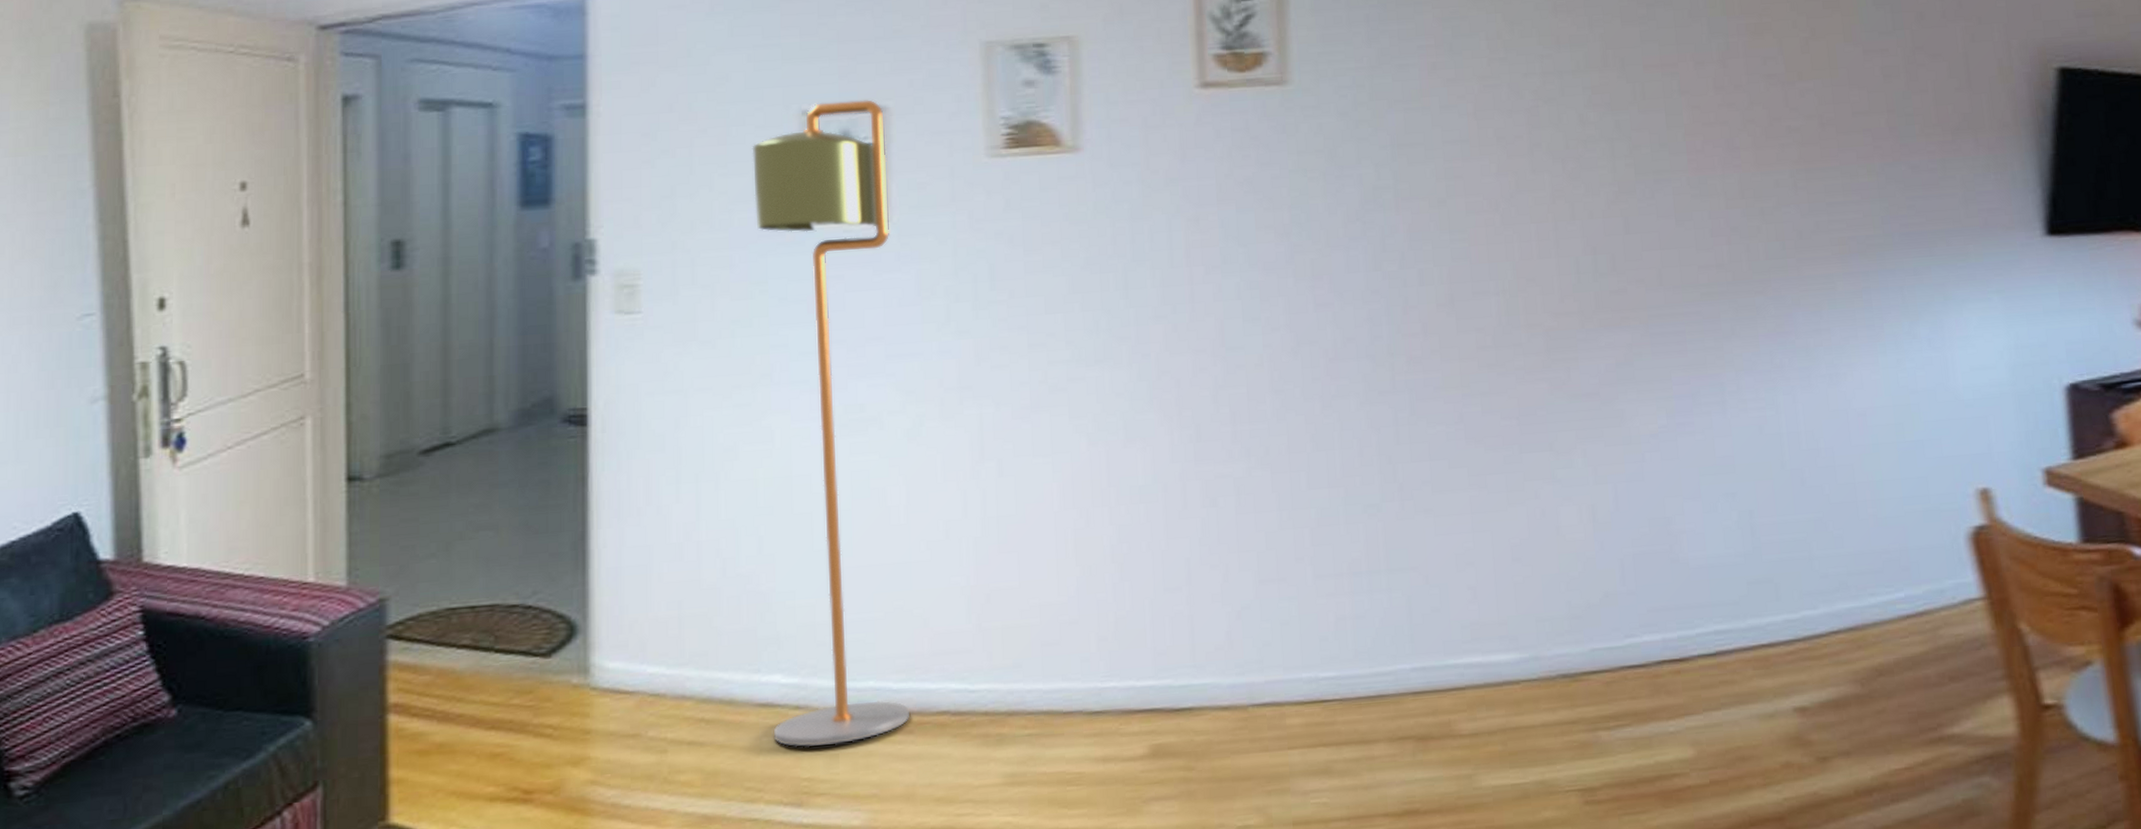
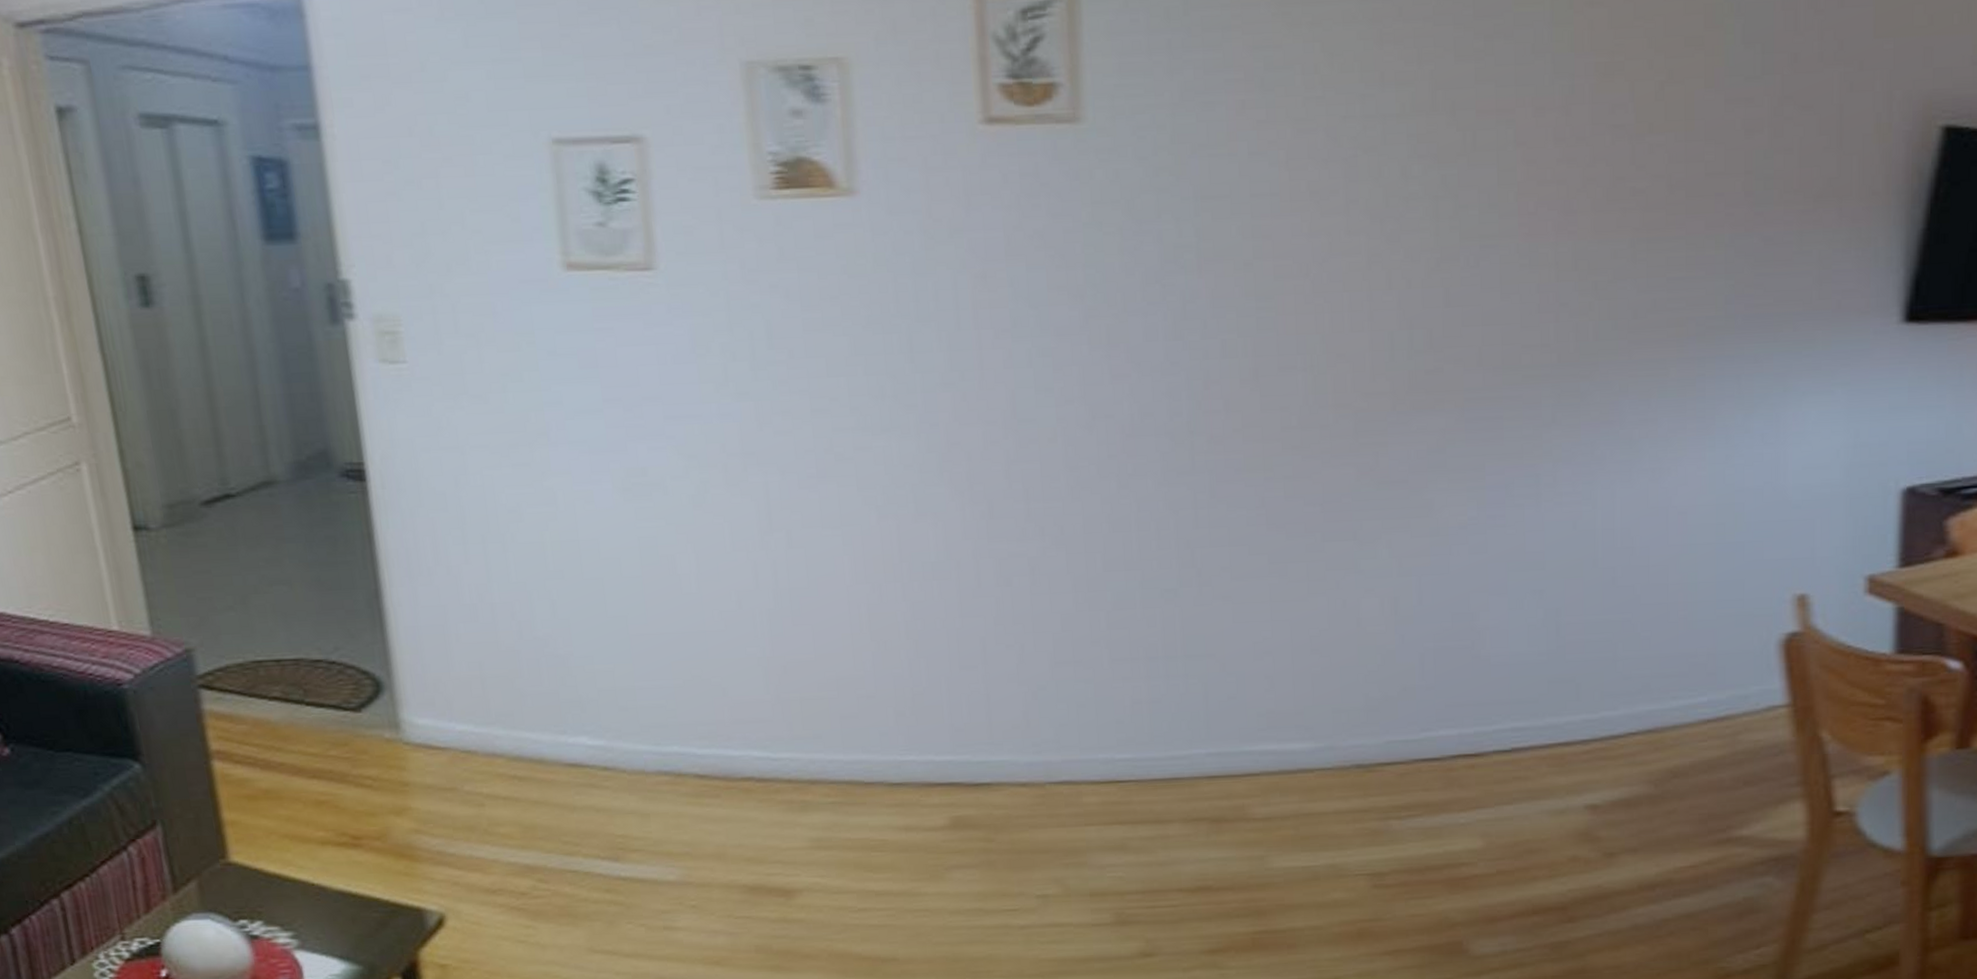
floor lamp: present [752,99,910,747] -> none [502,127,716,806]

